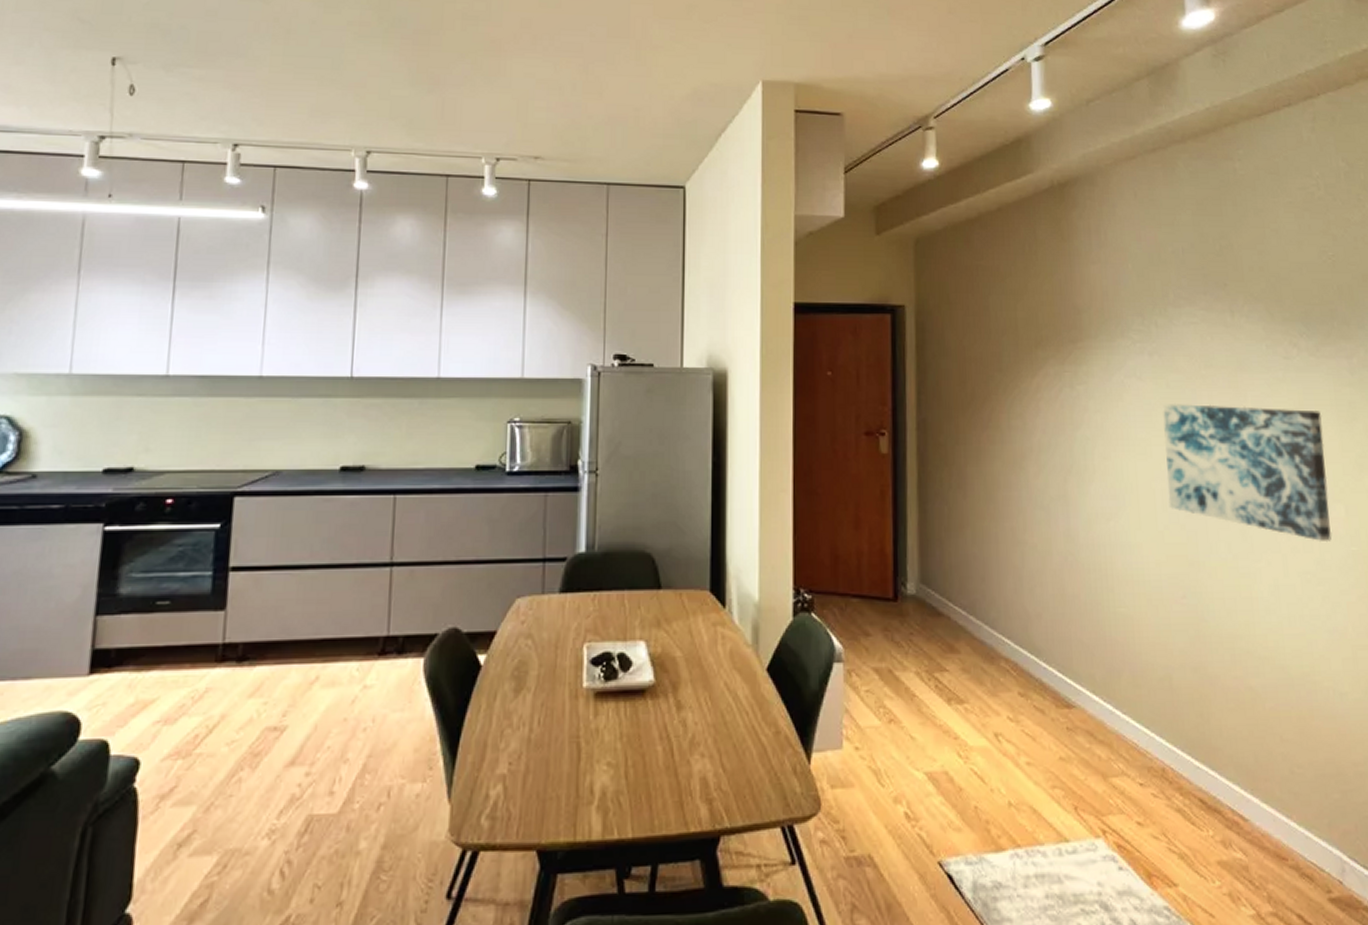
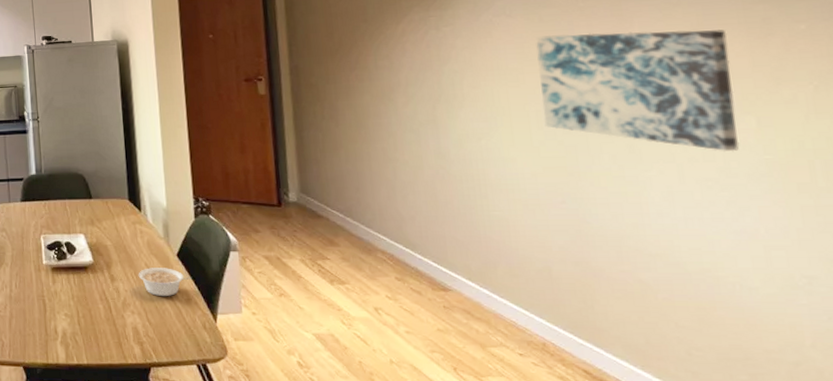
legume: none [714,688,783,729] -> present [138,268,192,296]

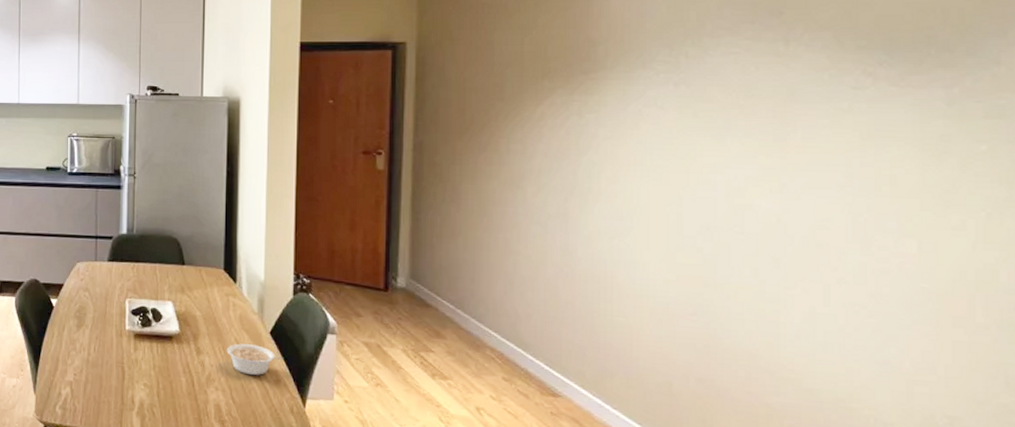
wall art: present [535,29,740,152] -> none [685,131,897,277]

